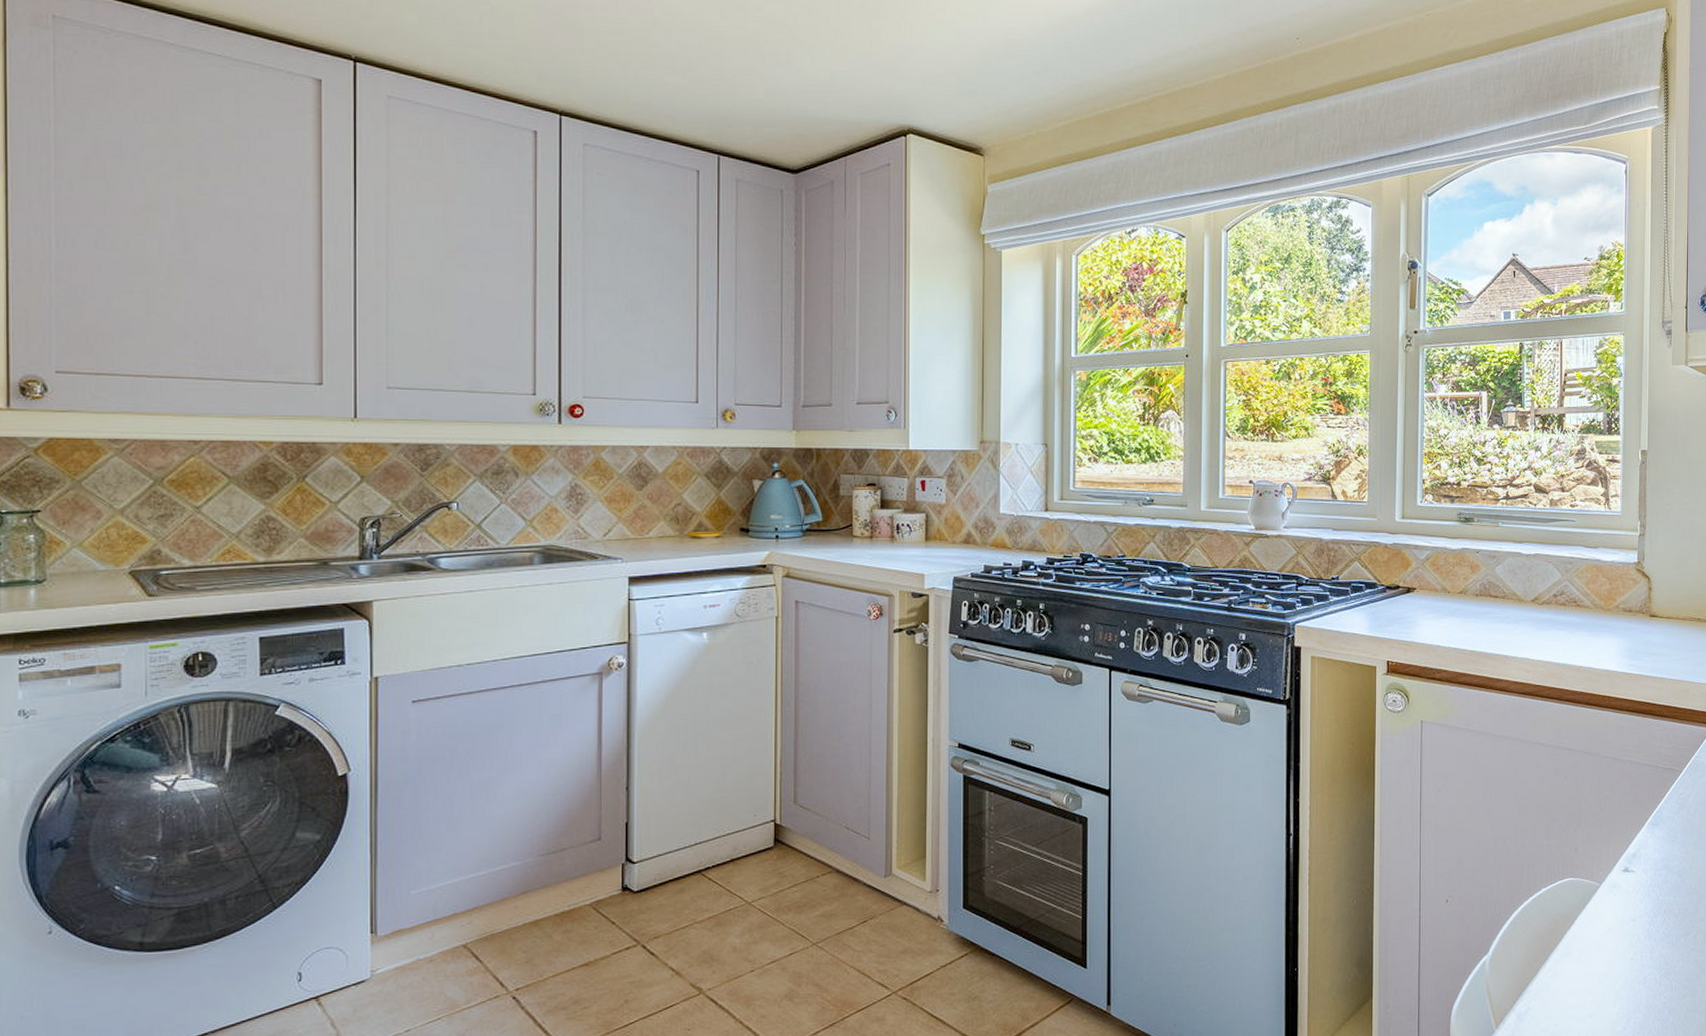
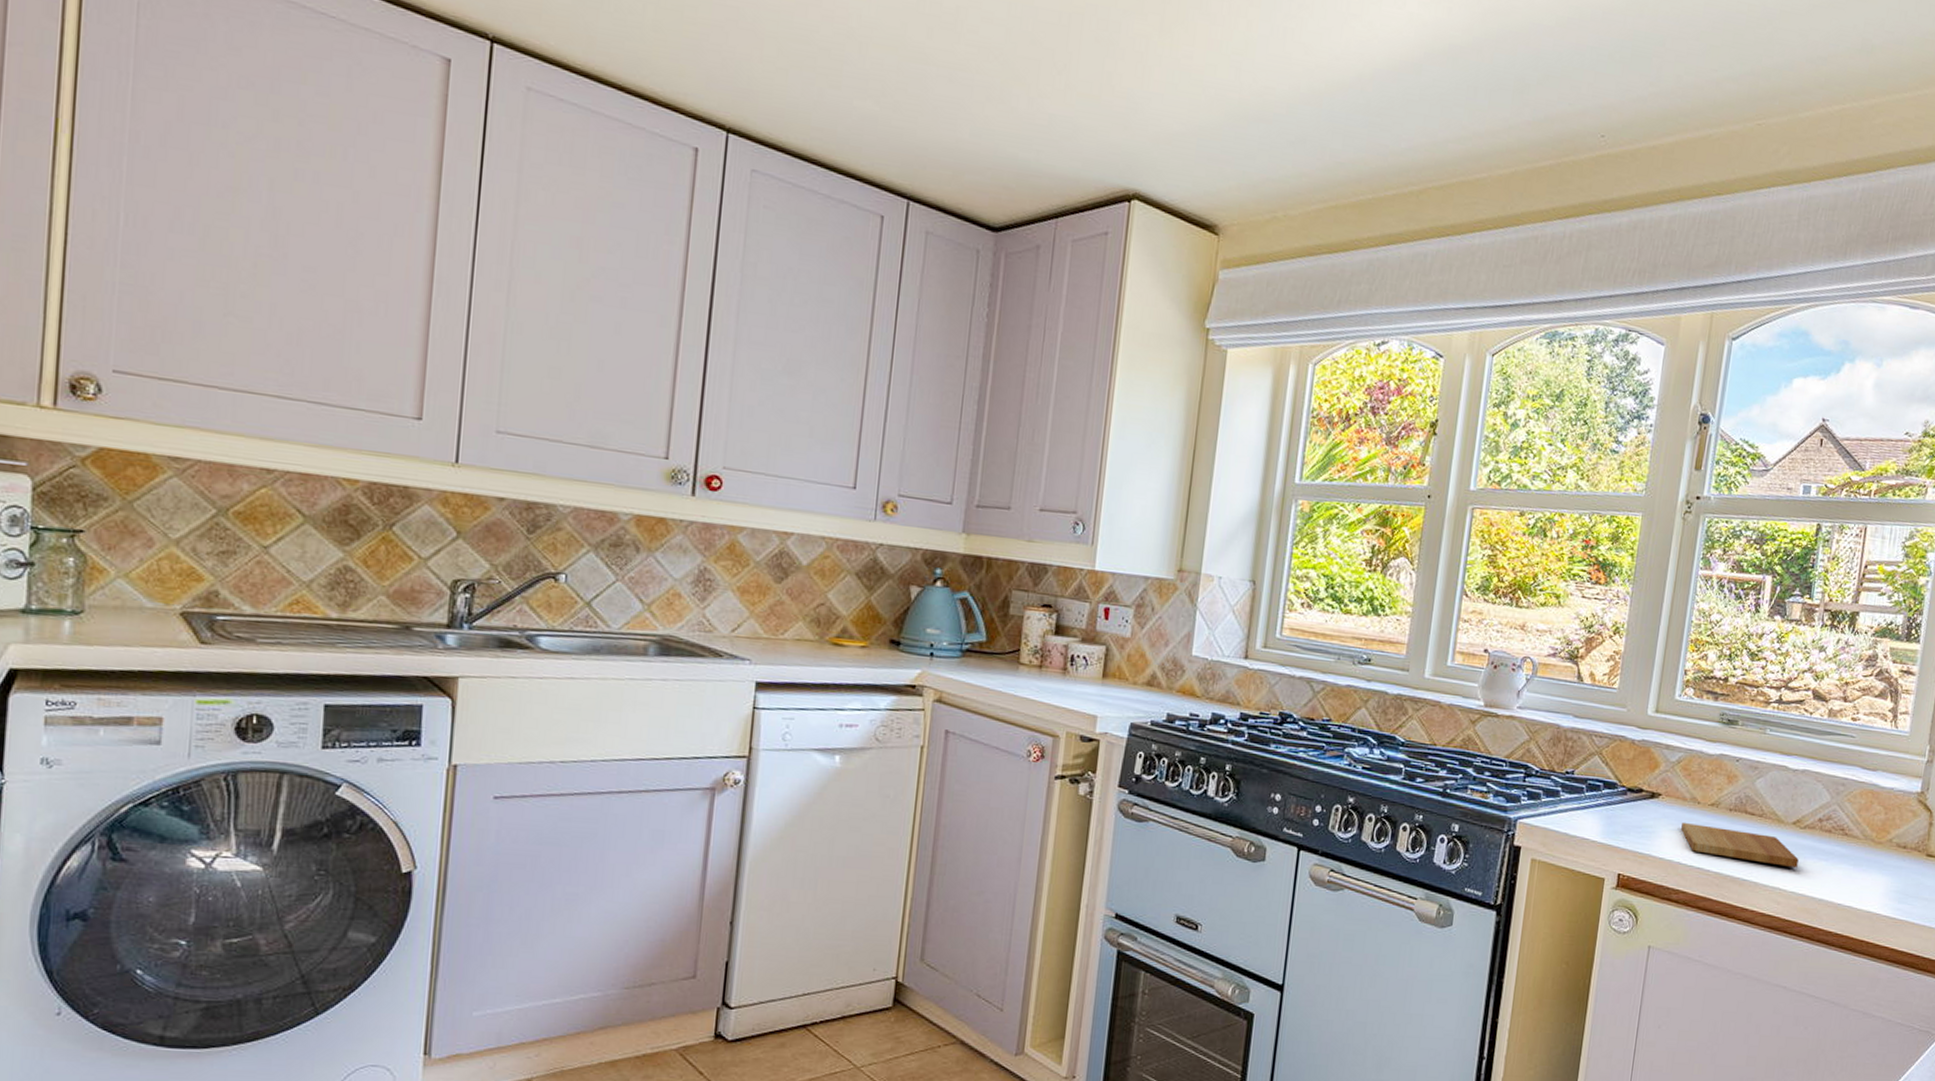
cutting board: none [1437,610,1541,639] -> present [1681,822,1799,867]

